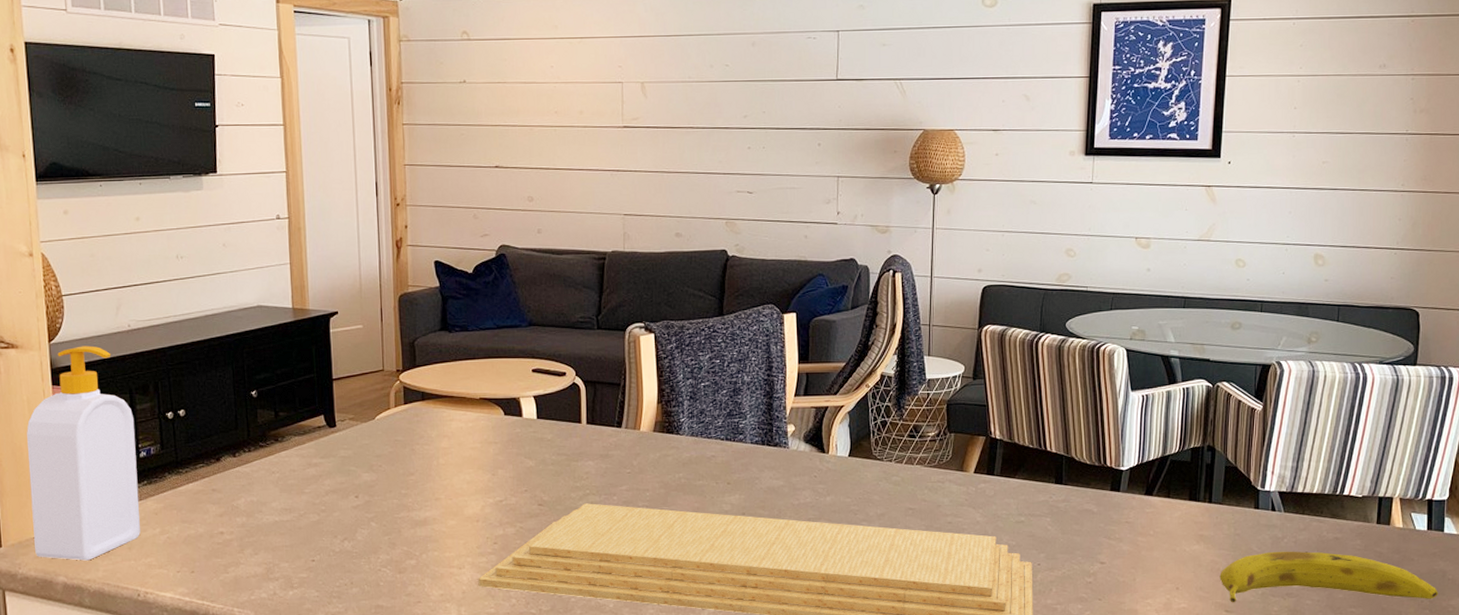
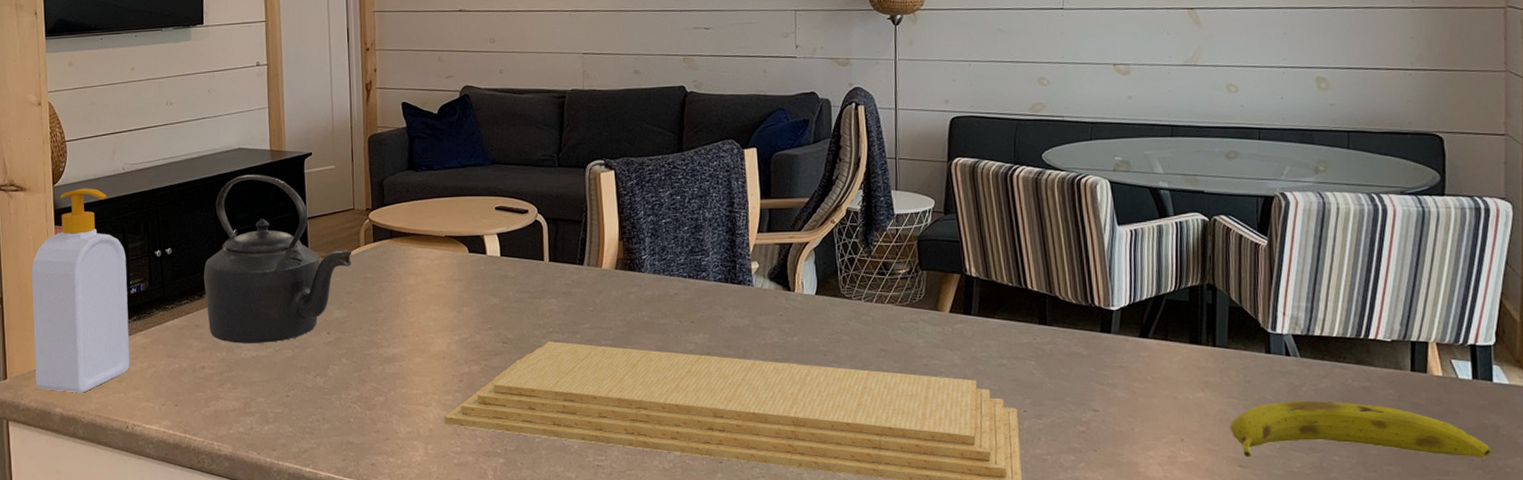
kettle: none [220,334,382,508] -> present [203,174,352,343]

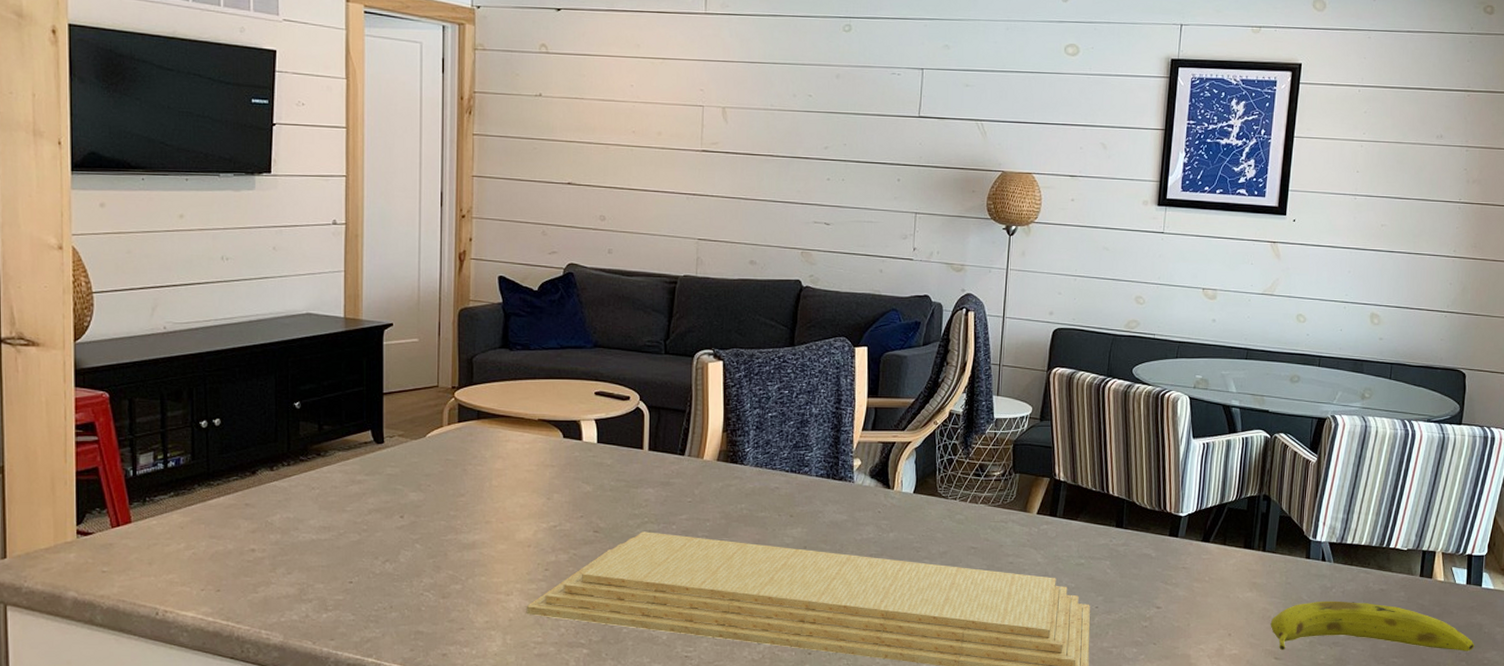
soap bottle: present [31,188,130,393] -> none [42,347,164,575]
kettle: present [203,174,352,343] -> none [257,343,433,525]

